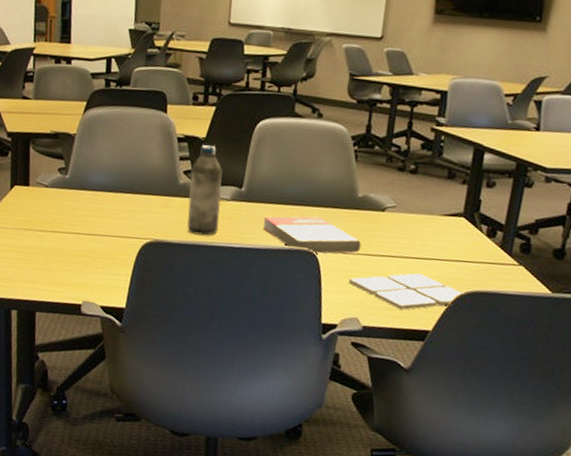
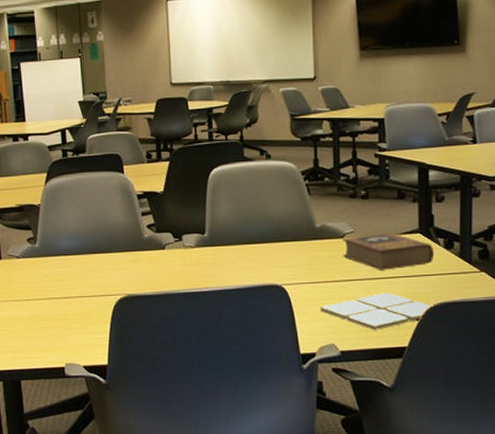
water bottle: present [187,144,223,236] -> none [154,197,188,284]
book: present [263,216,362,254] -> none [229,251,327,288]
book: none [381,211,476,251] -> present [343,233,435,270]

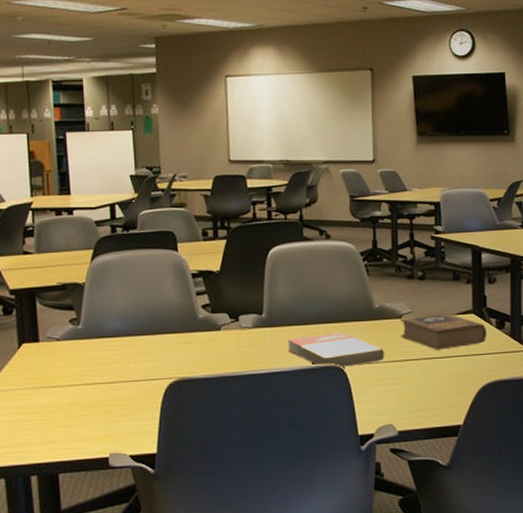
book: none [229,251,327,288] -> present [287,332,385,369]
drink coaster: present [320,292,433,330] -> none [378,371,486,409]

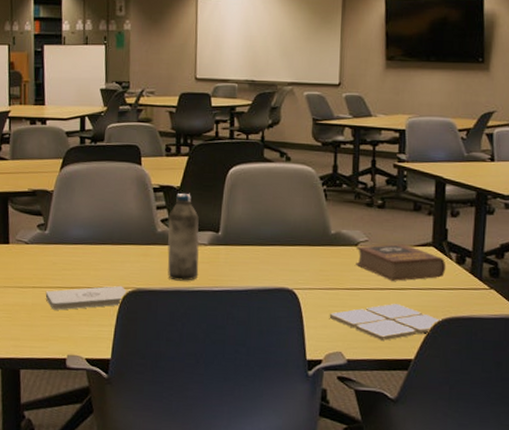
notepad: none [82,377,171,407] -> present [45,286,128,310]
water bottle: none [209,276,244,367] -> present [167,192,200,281]
book: present [287,332,385,369] -> none [242,255,338,292]
drink coaster: none [378,371,486,409] -> present [329,303,441,341]

